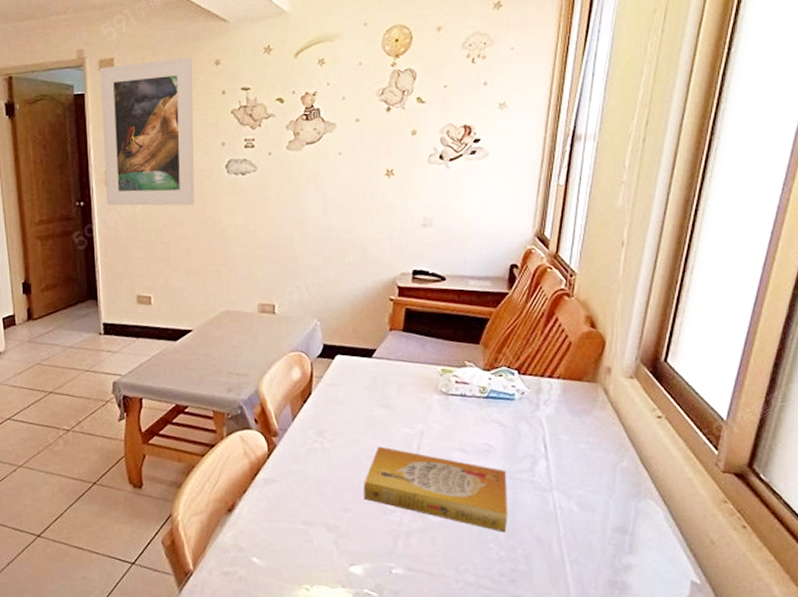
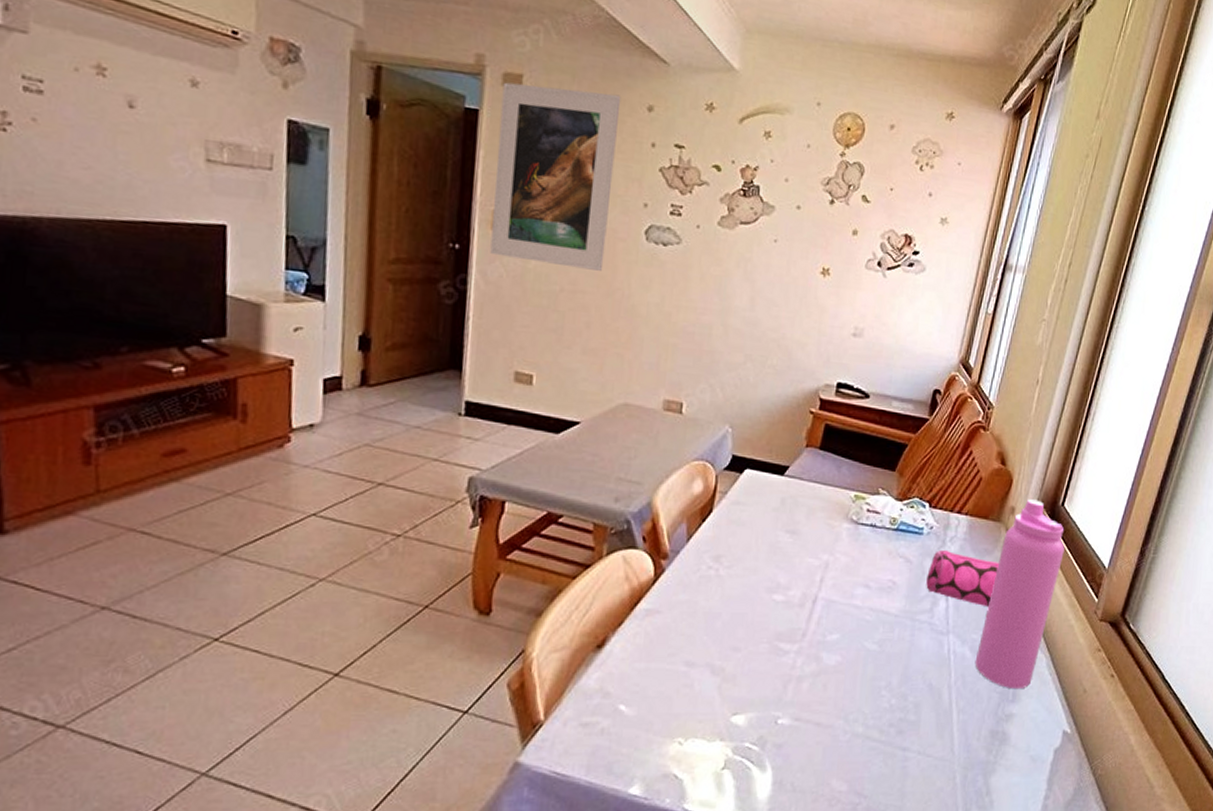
book: present [363,446,508,533] -> none [756,577,907,679]
pencil case: none [523,412,599,464] -> present [926,549,999,608]
water bottle: none [584,358,672,542] -> present [975,499,1065,690]

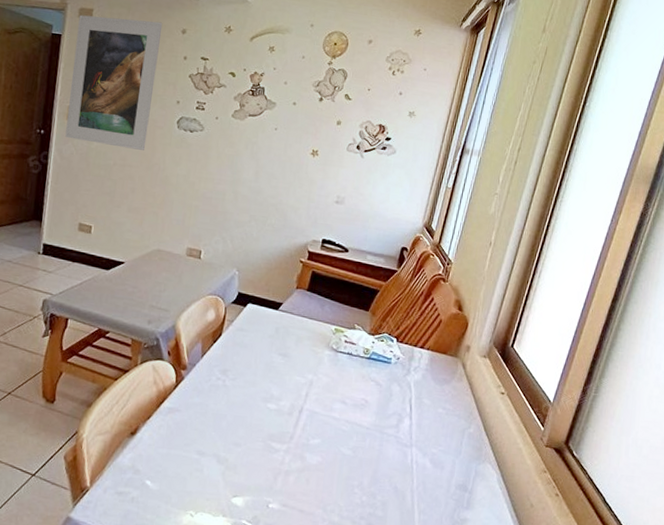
pencil case: present [926,549,999,608] -> none [393,377,456,428]
water bottle: present [975,499,1065,690] -> none [434,340,514,499]

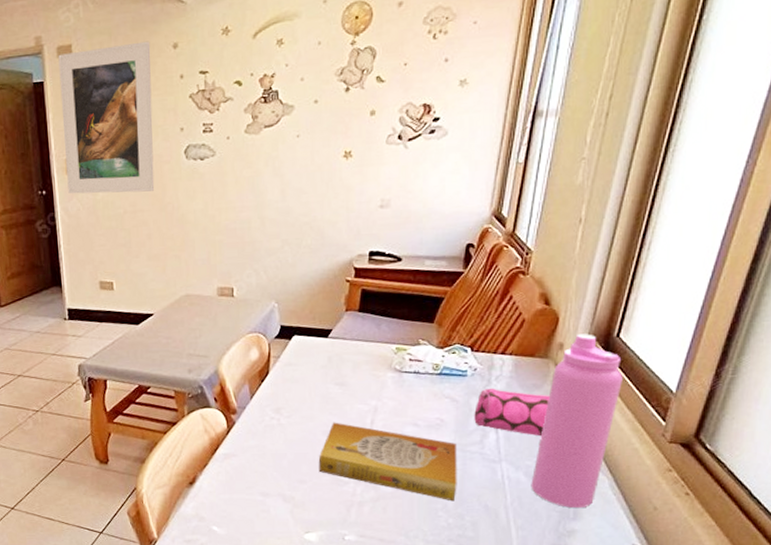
book: none [253,390,377,480] -> present [318,422,457,502]
pencil case: none [393,377,456,428] -> present [474,388,549,437]
water bottle: none [434,340,514,499] -> present [531,334,623,509]

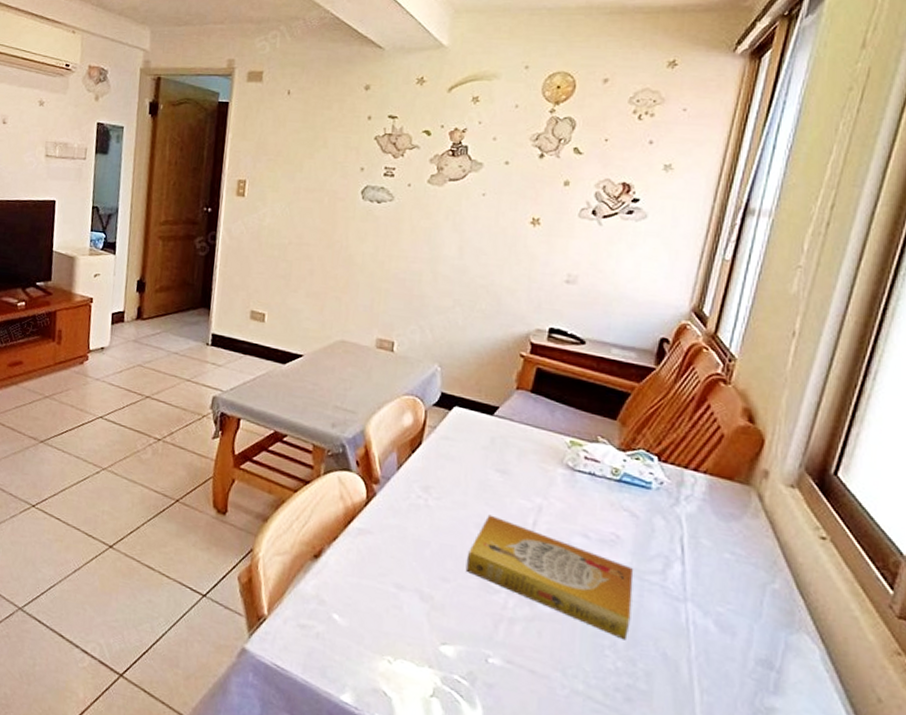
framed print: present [58,41,155,194] -> none [234,78,342,226]
pencil case: present [474,388,549,437] -> none [656,507,749,580]
water bottle: present [531,334,623,509] -> none [721,463,840,681]

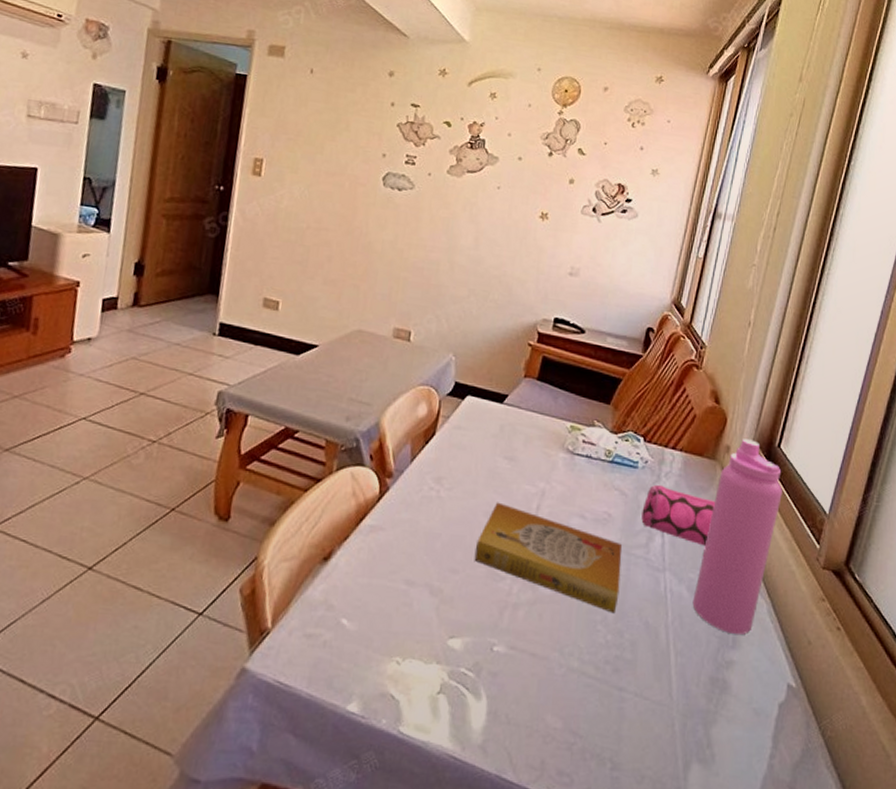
pencil case: none [656,507,749,580] -> present [641,484,715,547]
water bottle: none [721,463,840,681] -> present [692,438,782,636]

